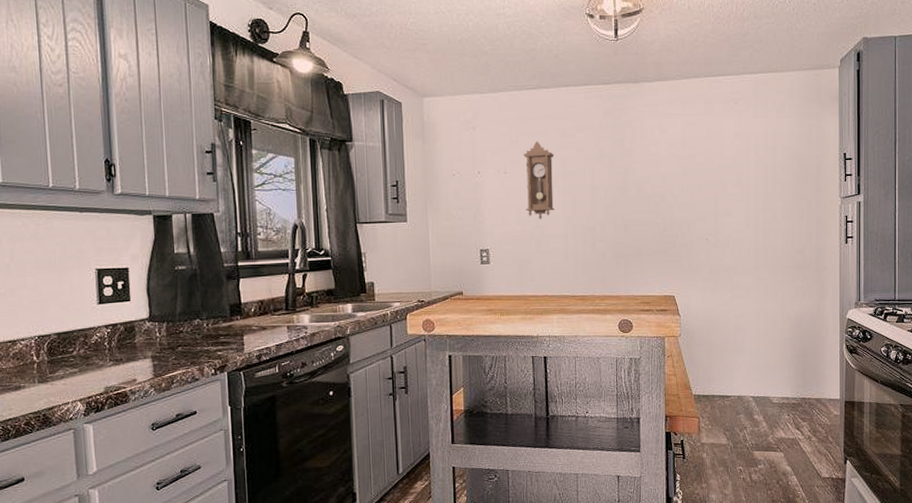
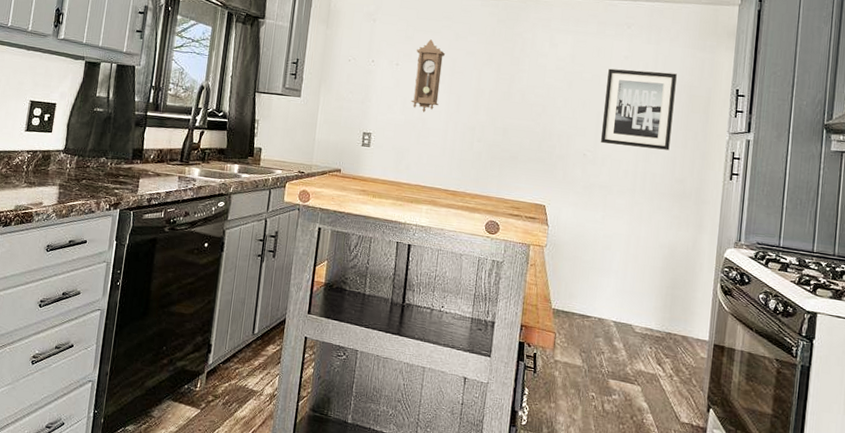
wall art: none [720,145,787,226] -> present [601,68,677,150]

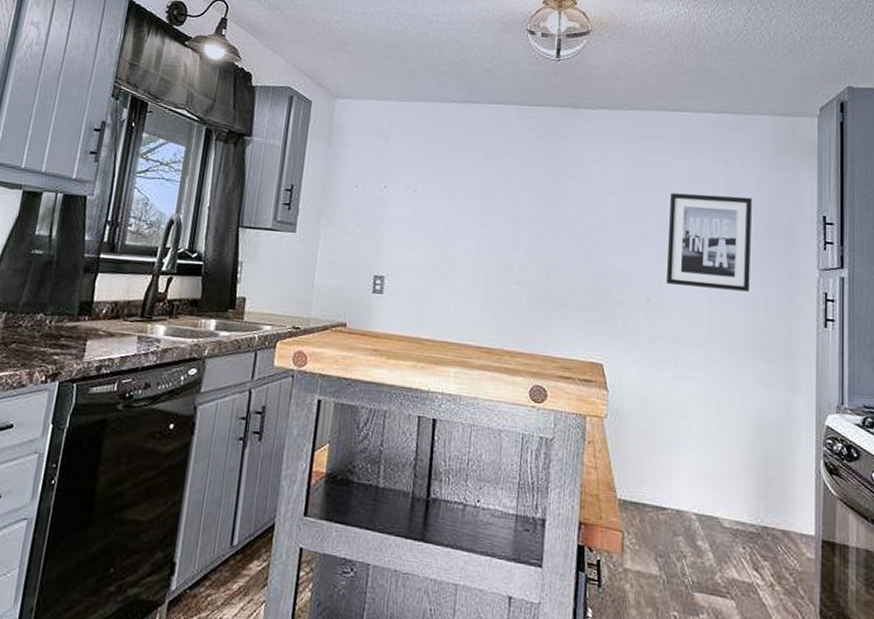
pendulum clock: present [411,39,446,112] -> none [433,159,474,249]

